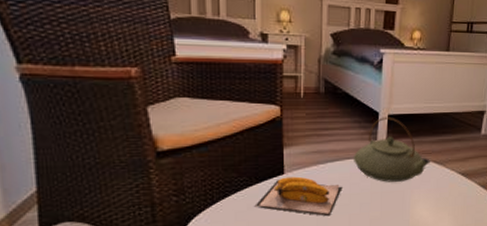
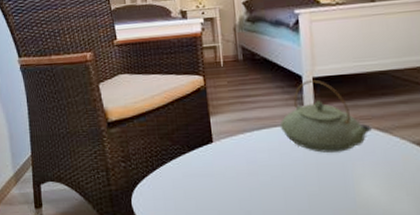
banana: present [254,176,344,217] -> none [188,145,274,189]

